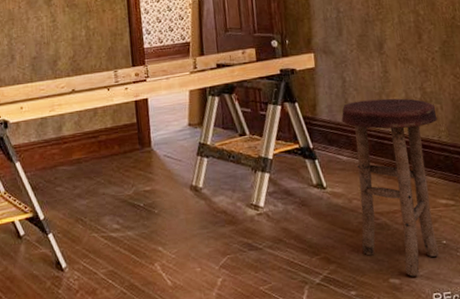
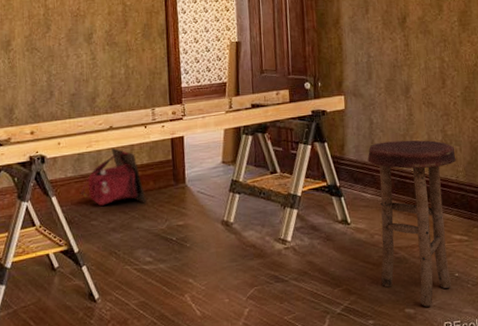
backpack: none [45,111,112,171] -> present [81,147,147,206]

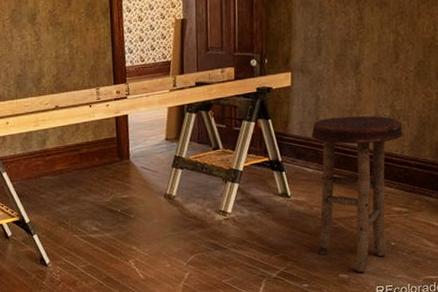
backpack: present [81,147,147,206] -> none [30,126,92,181]

